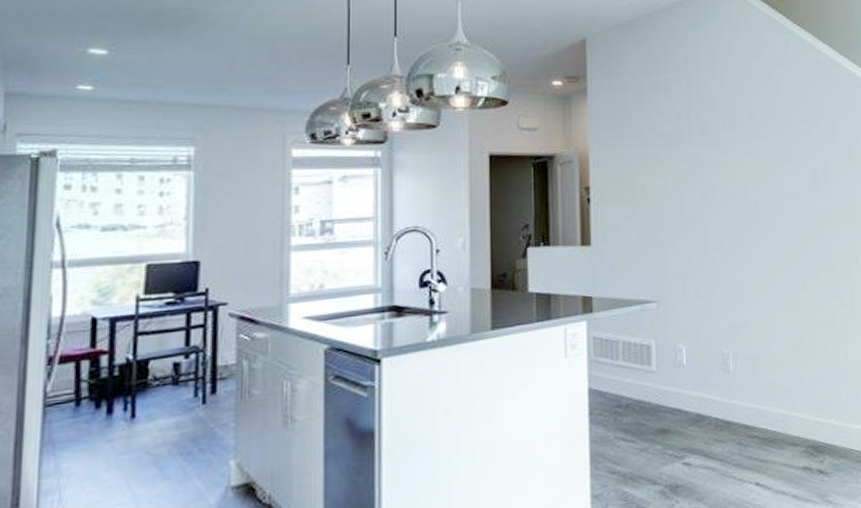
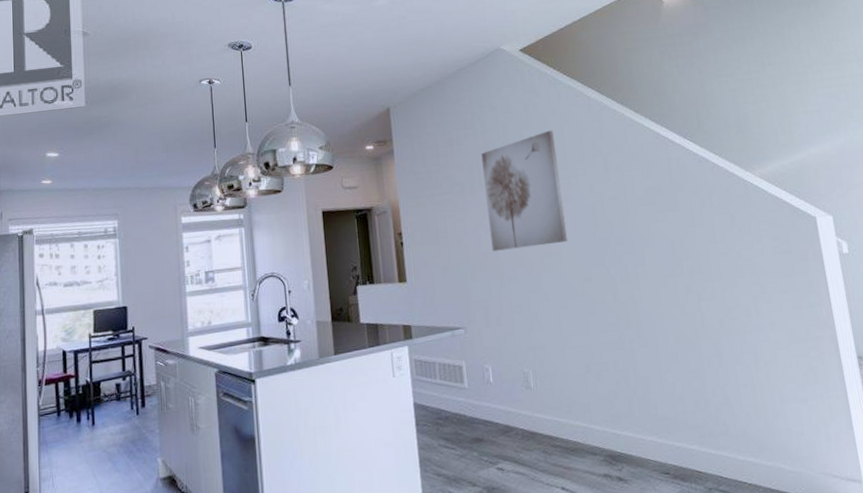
wall art: none [693,83,783,215] -> present [481,130,567,251]

